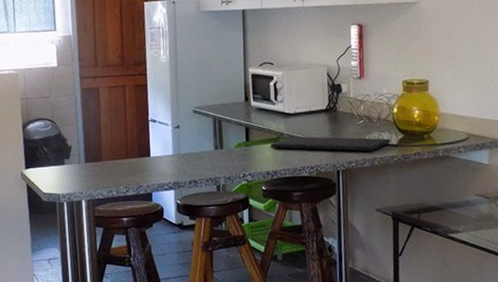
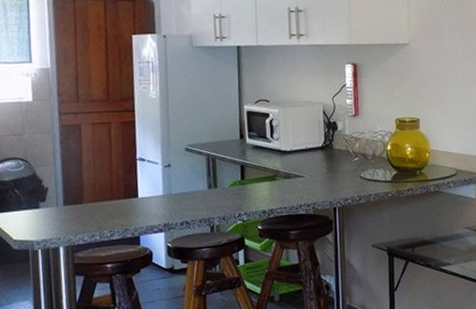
cutting board: present [269,136,391,152] -> none [265,173,385,189]

